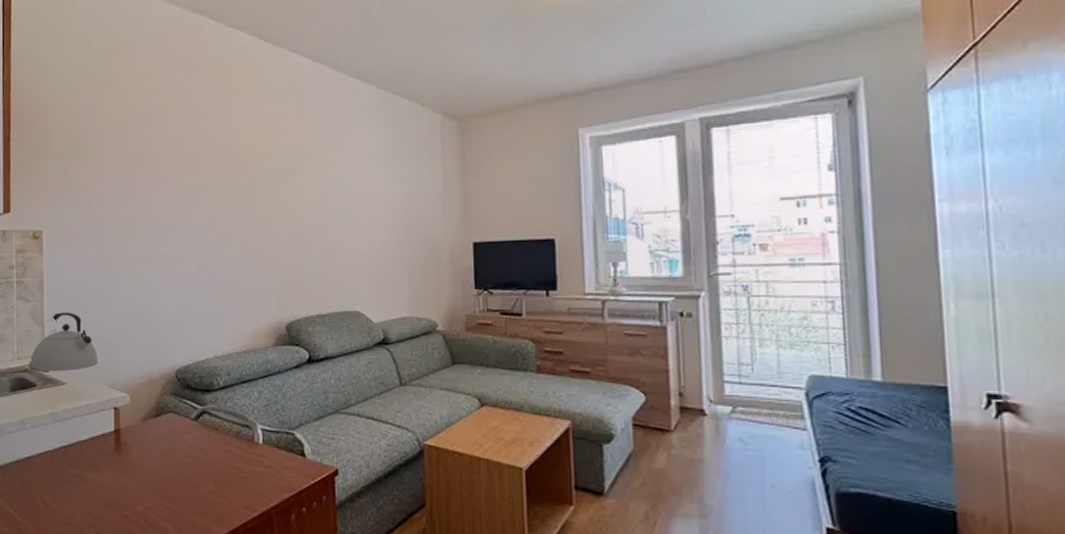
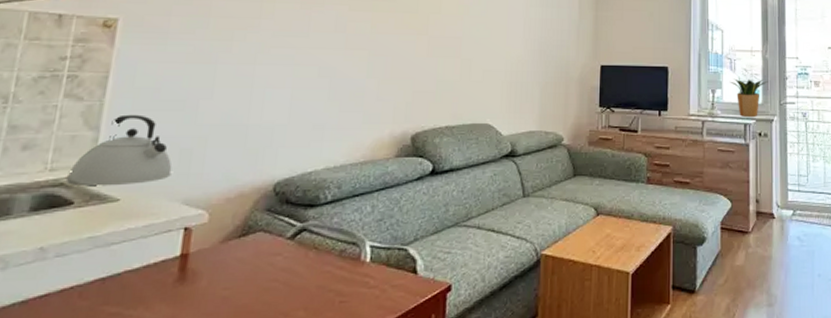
potted plant: none [636,246,691,295] -> present [729,78,768,118]

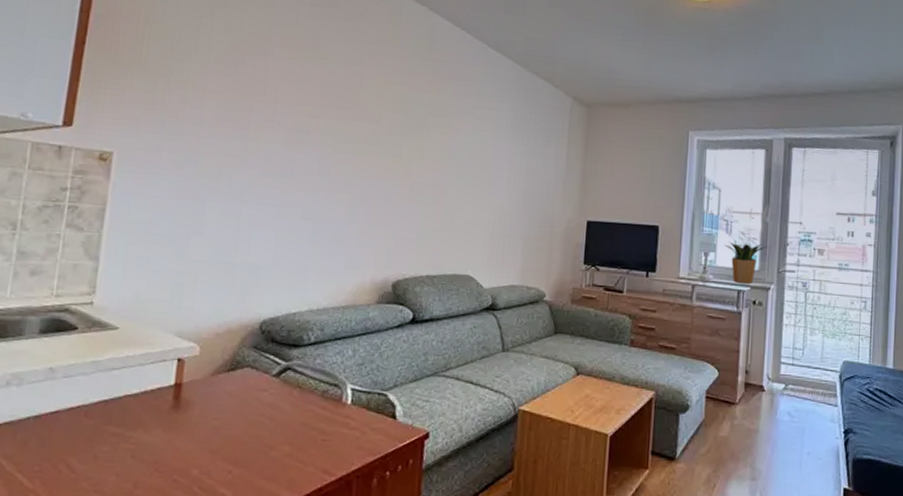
kettle: present [65,114,172,187] -> none [69,247,166,315]

